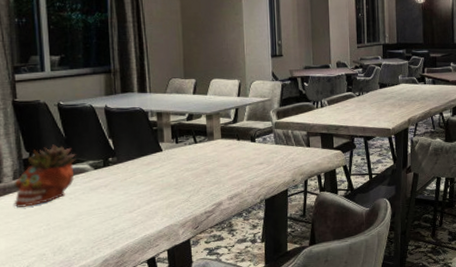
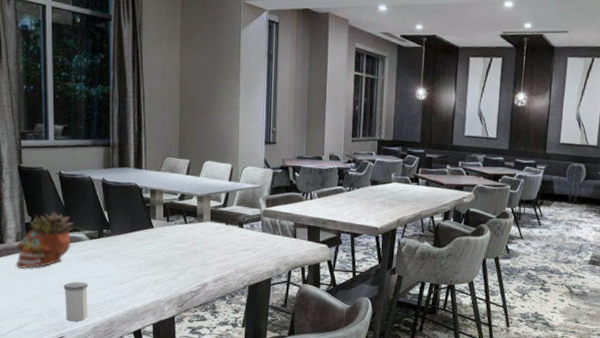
salt shaker: none [68,214,97,257] -> present [64,281,88,322]

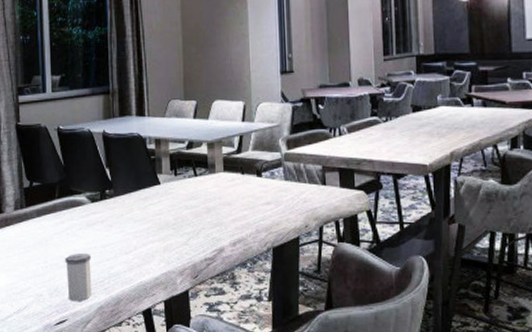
succulent planter: present [15,211,74,269] -> none [14,173,74,241]

